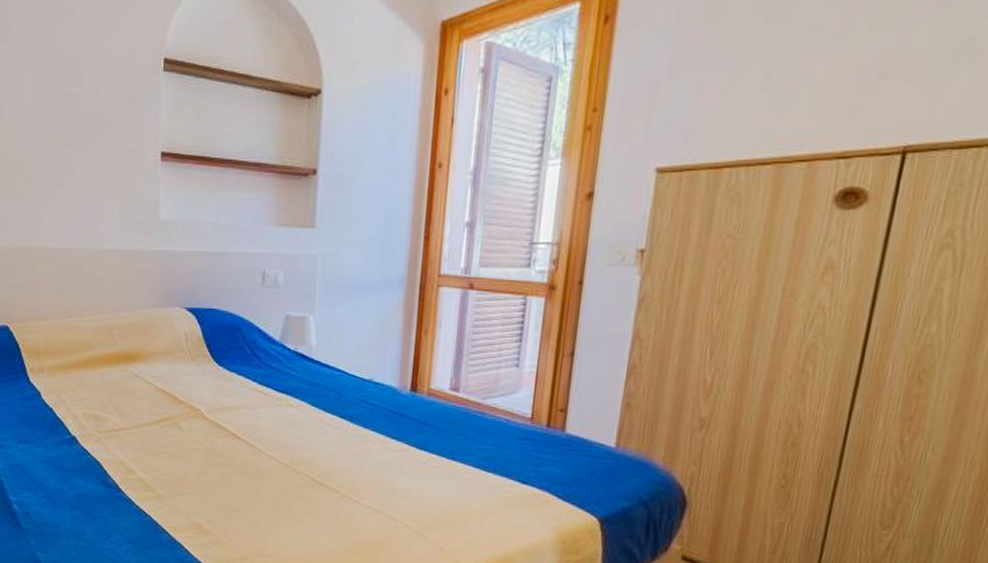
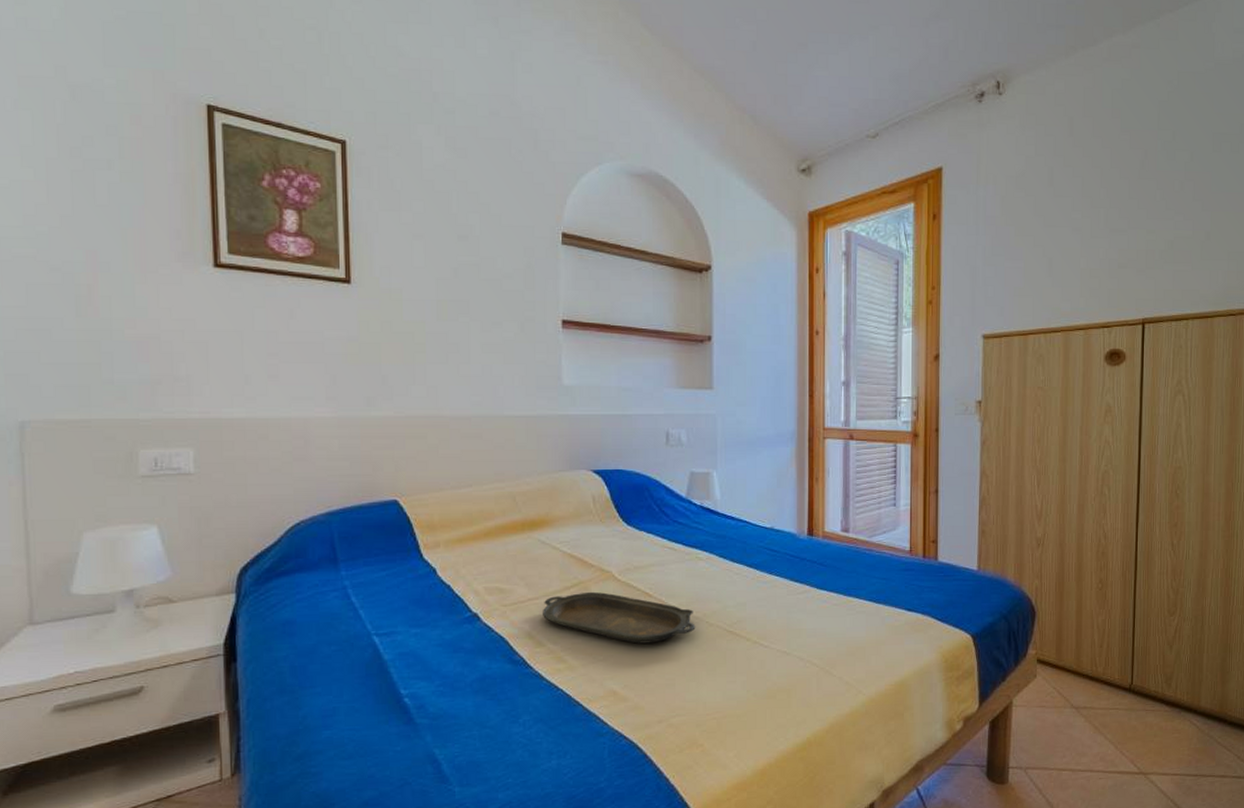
serving tray: none [134,427,282,484] -> present [543,591,696,644]

